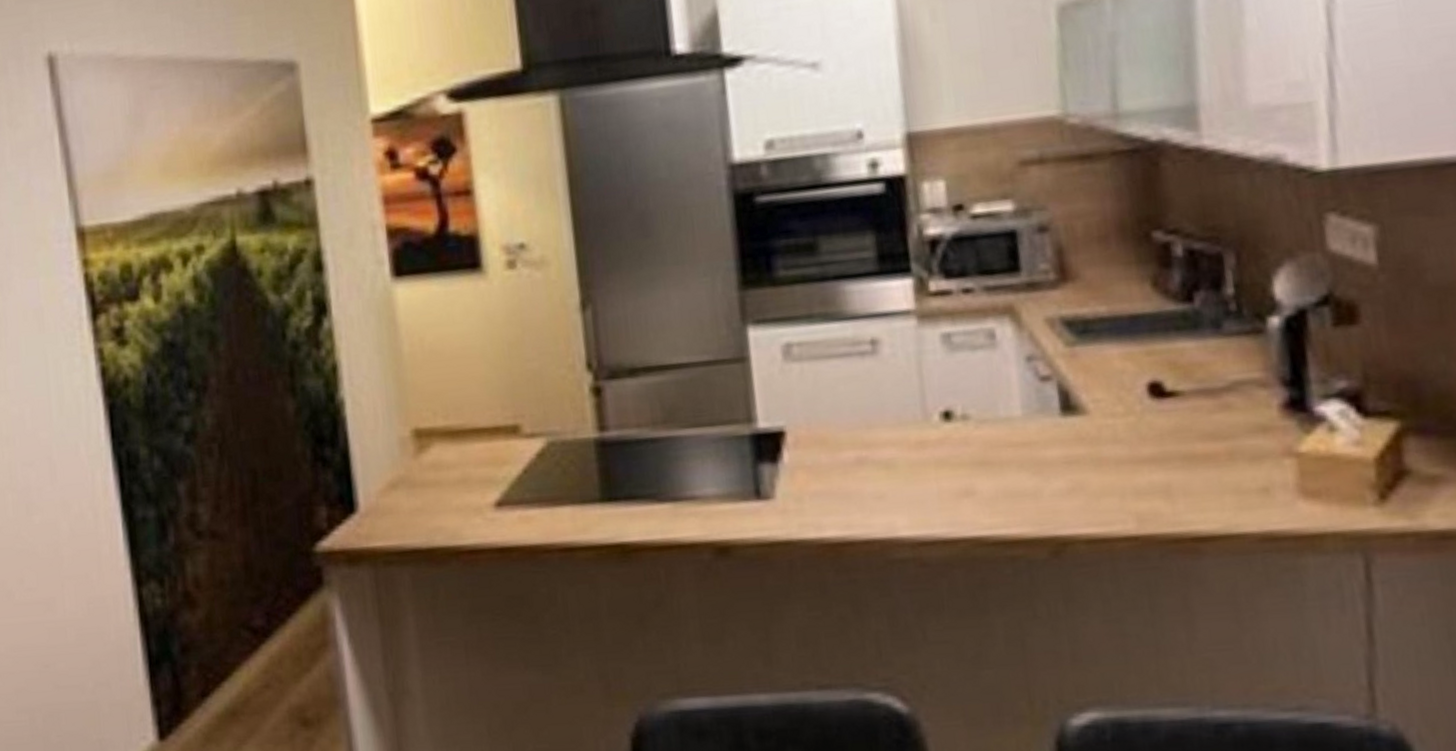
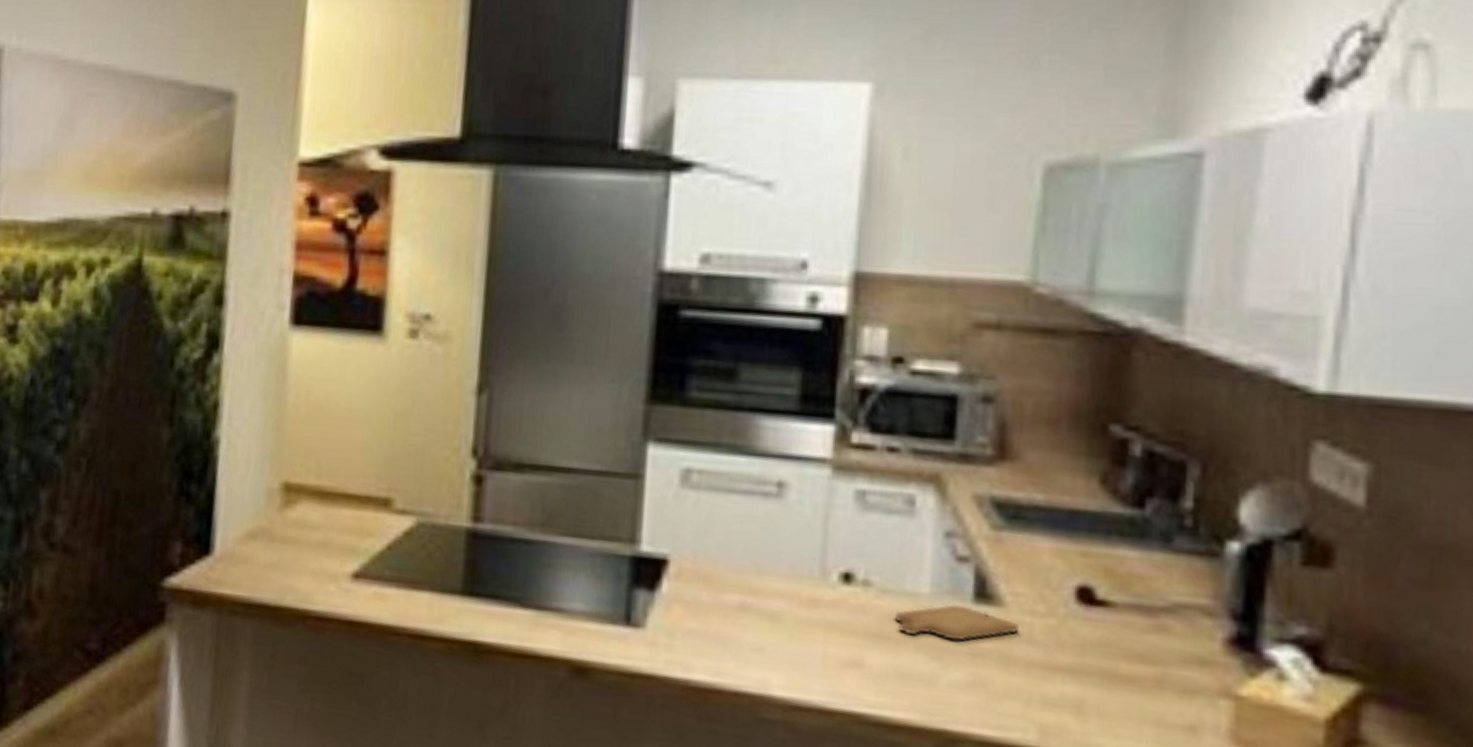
chopping board: none [994,420,1105,457] -> present [894,603,1019,642]

